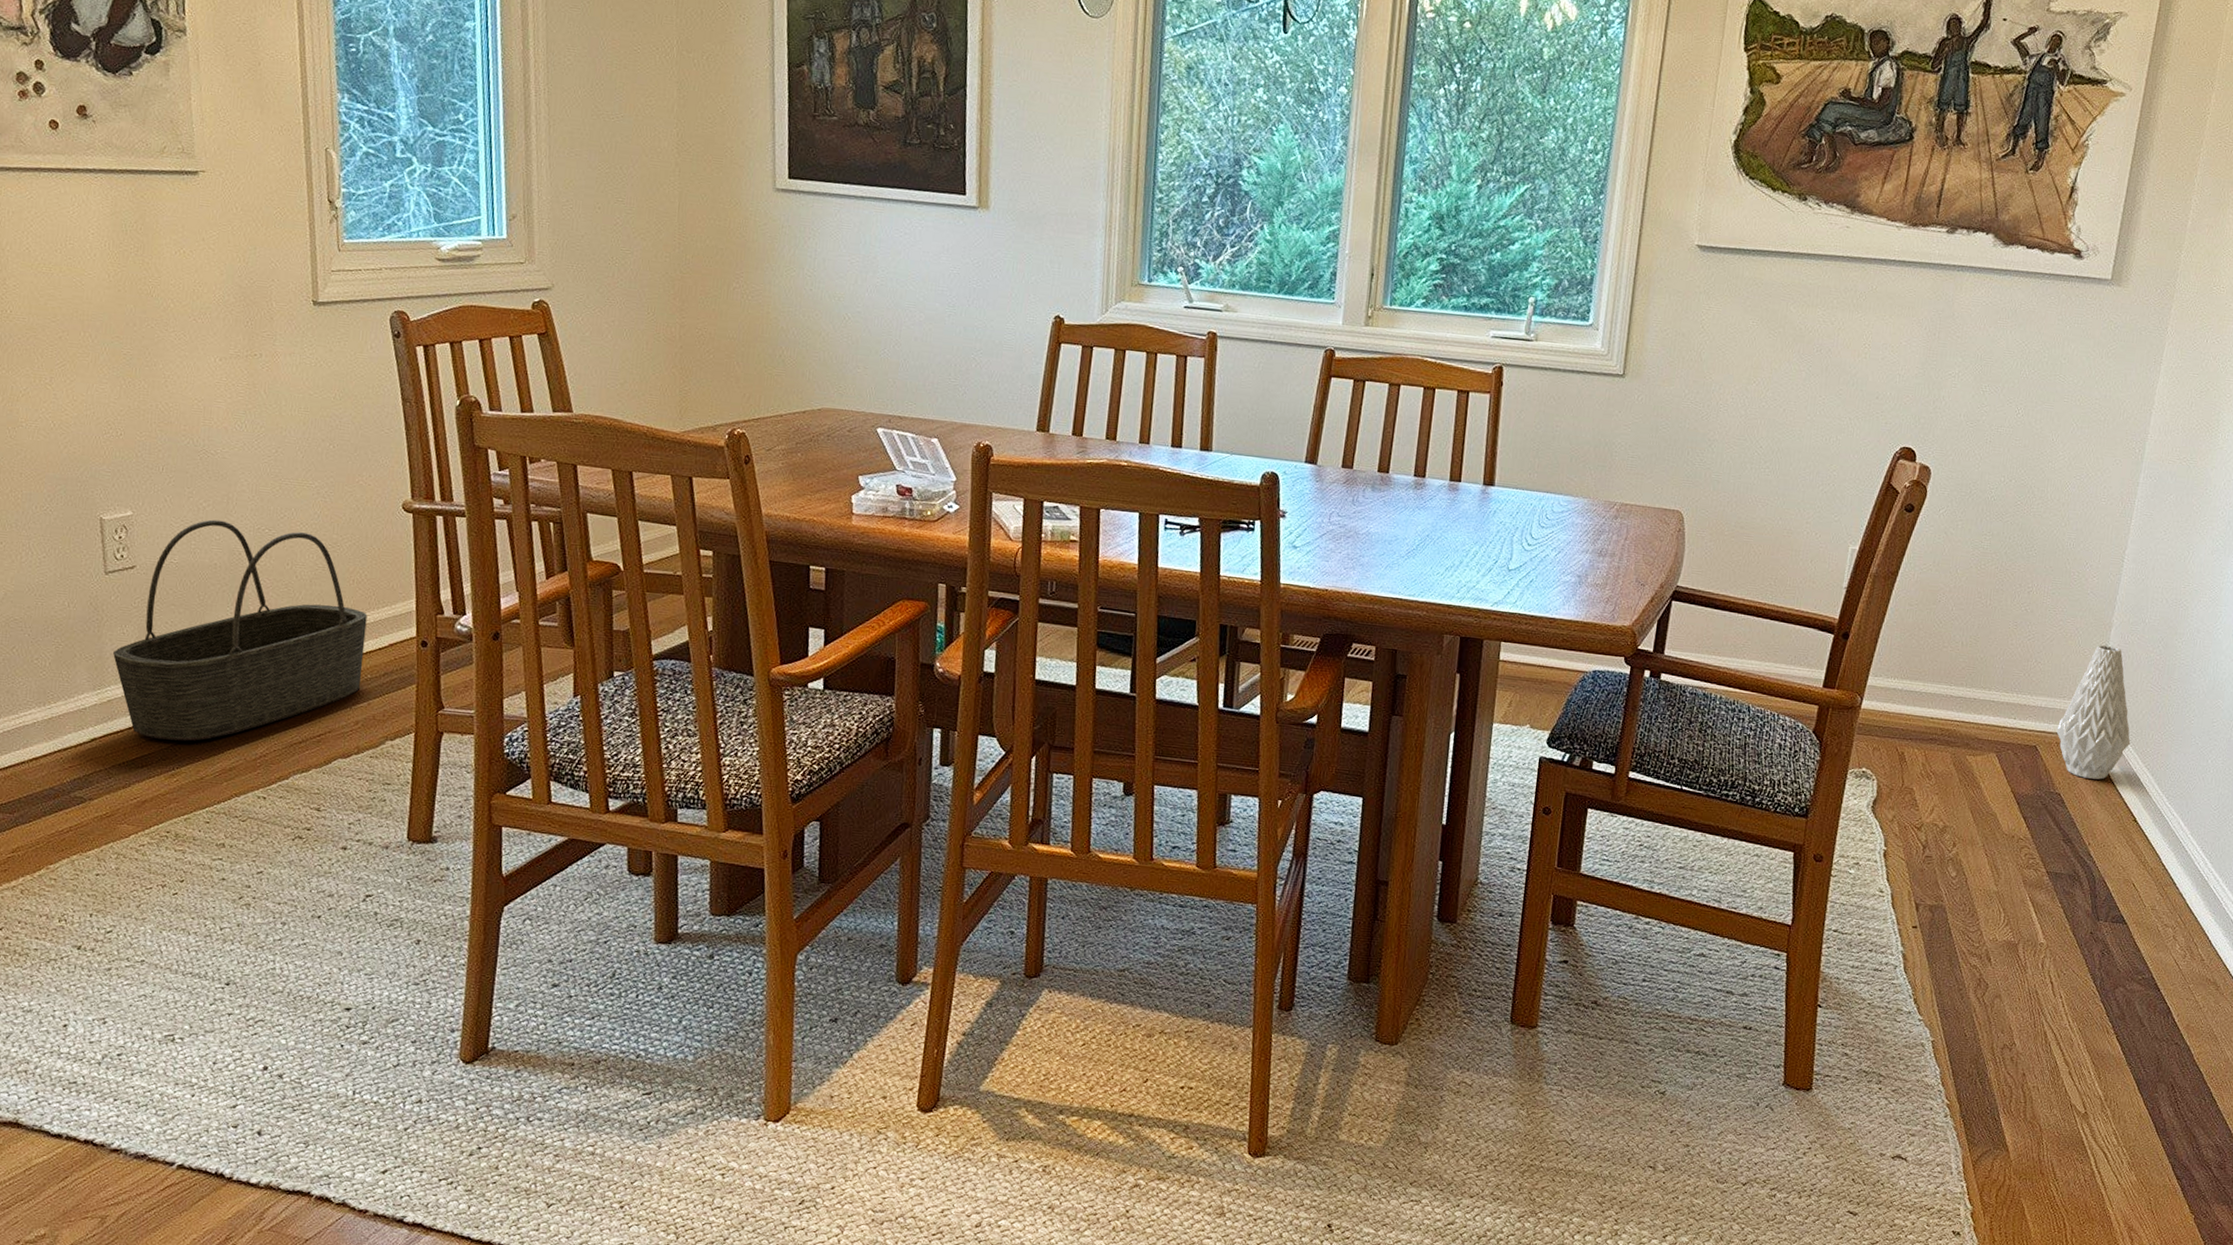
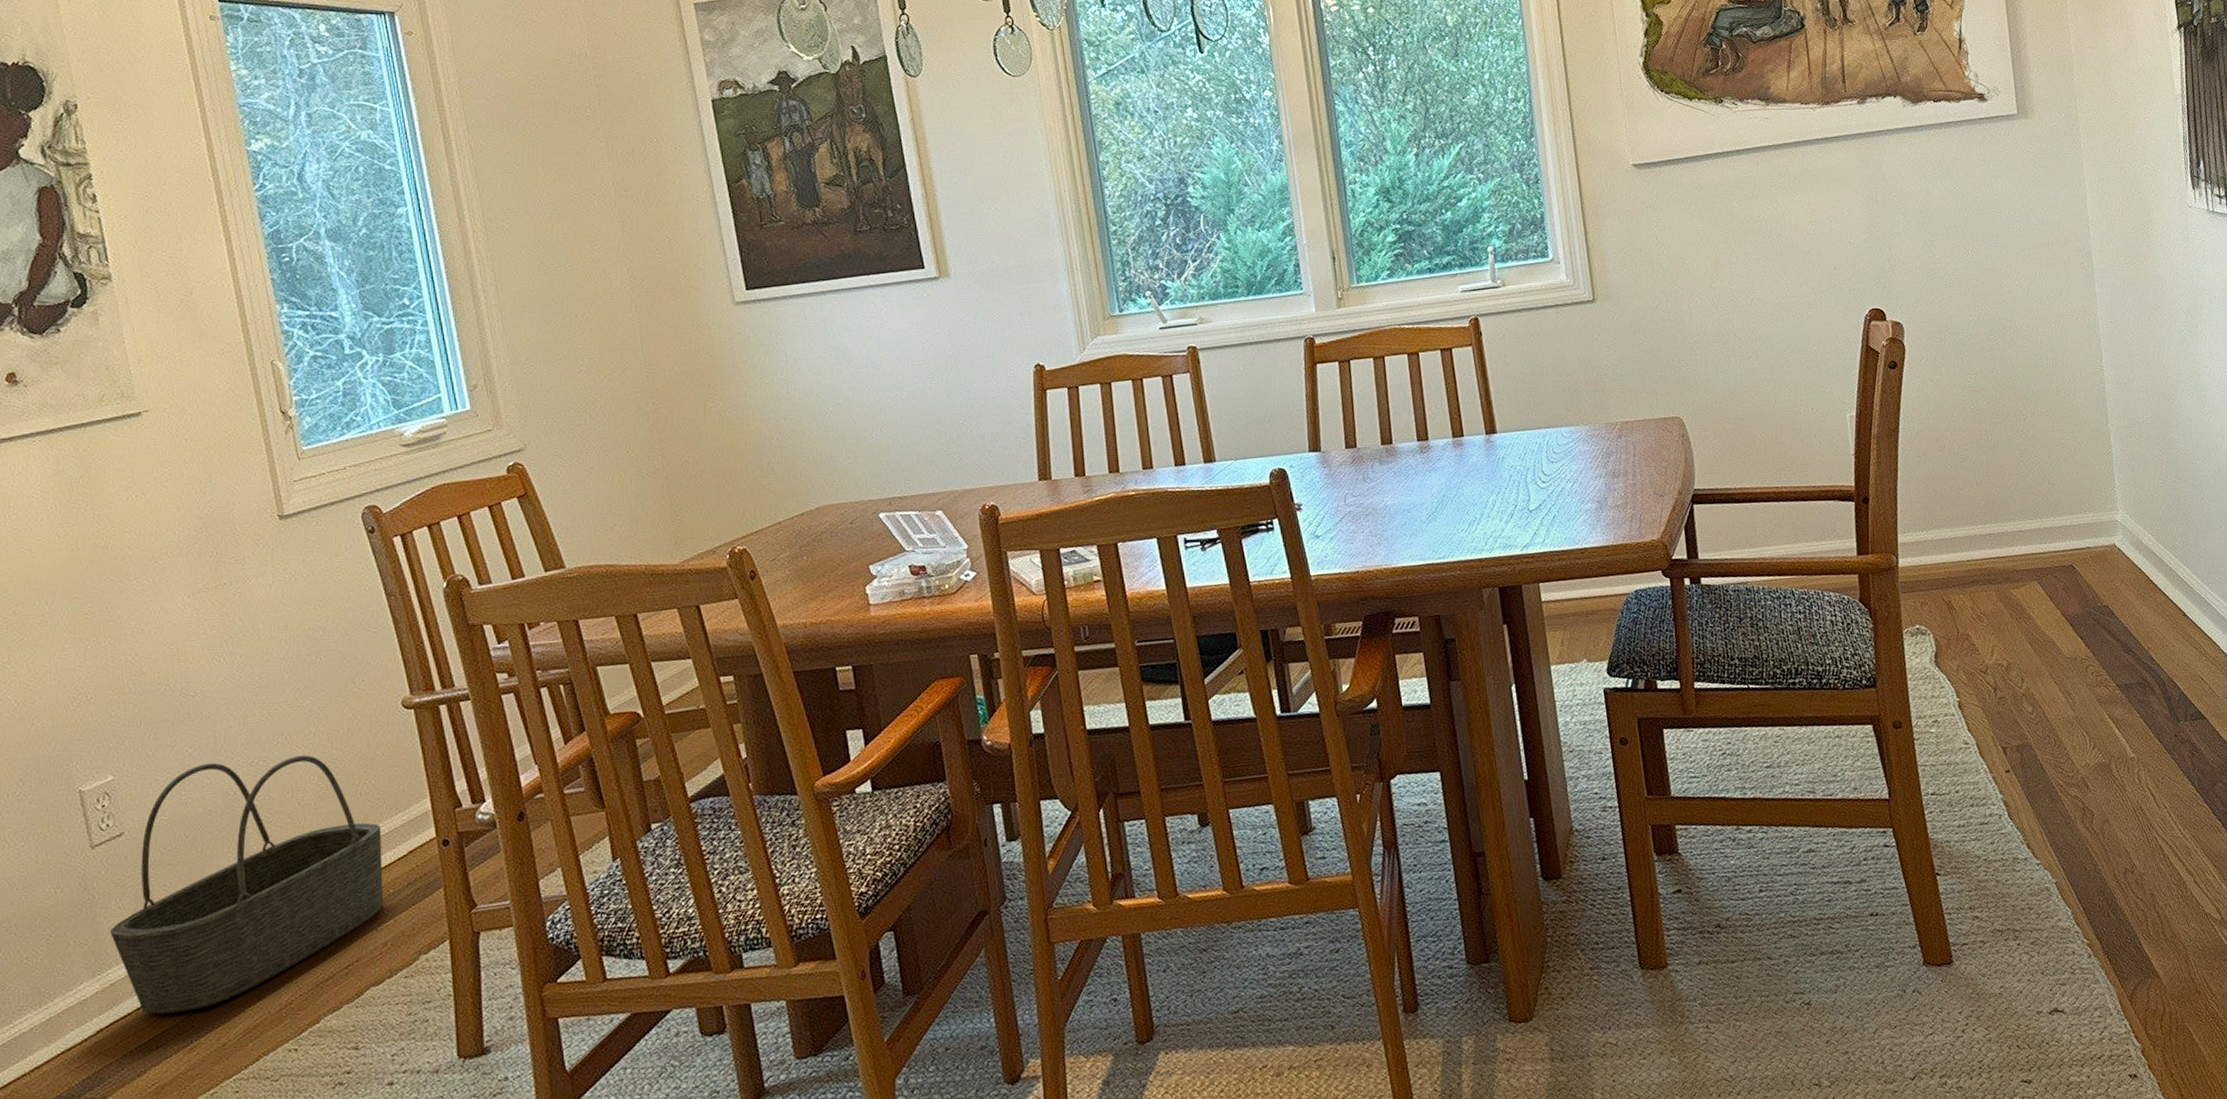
vase: present [2056,644,2131,780] -> none [2087,452,2159,585]

